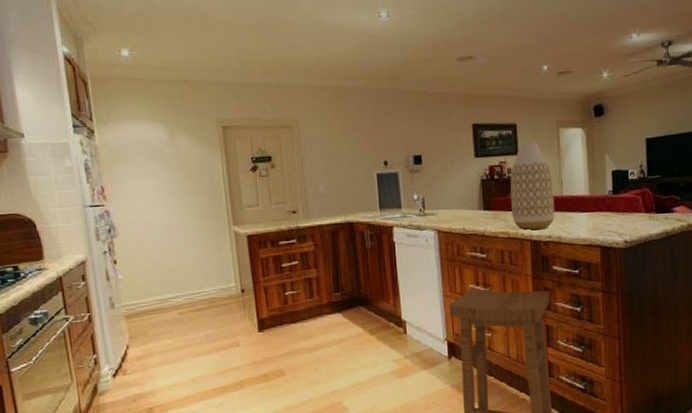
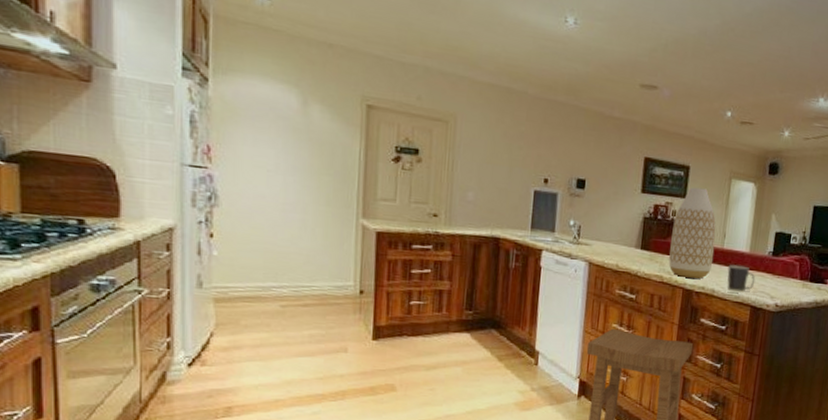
mug: none [571,209,600,237] -> present [726,264,756,294]

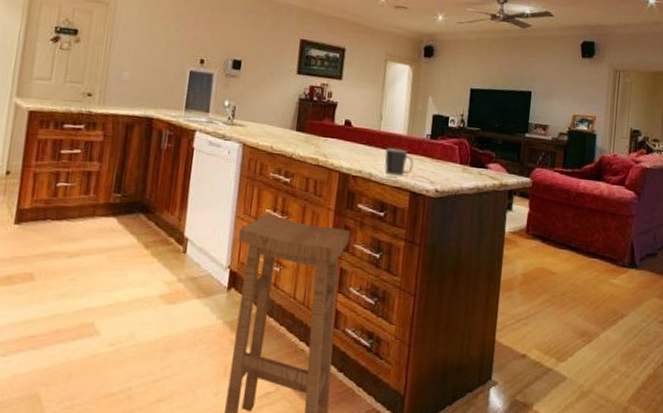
vase: present [668,187,716,279] -> none [324,68,373,163]

